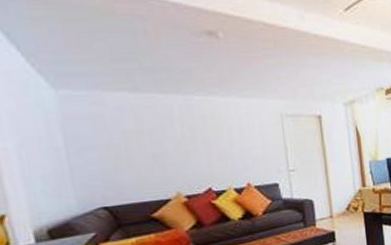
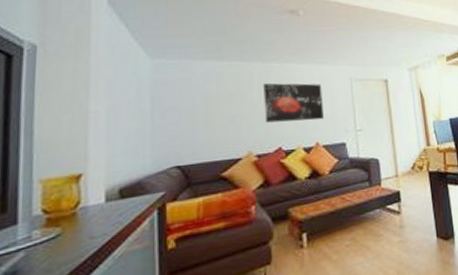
wall art: none [185,118,254,162] -> present [263,83,324,123]

